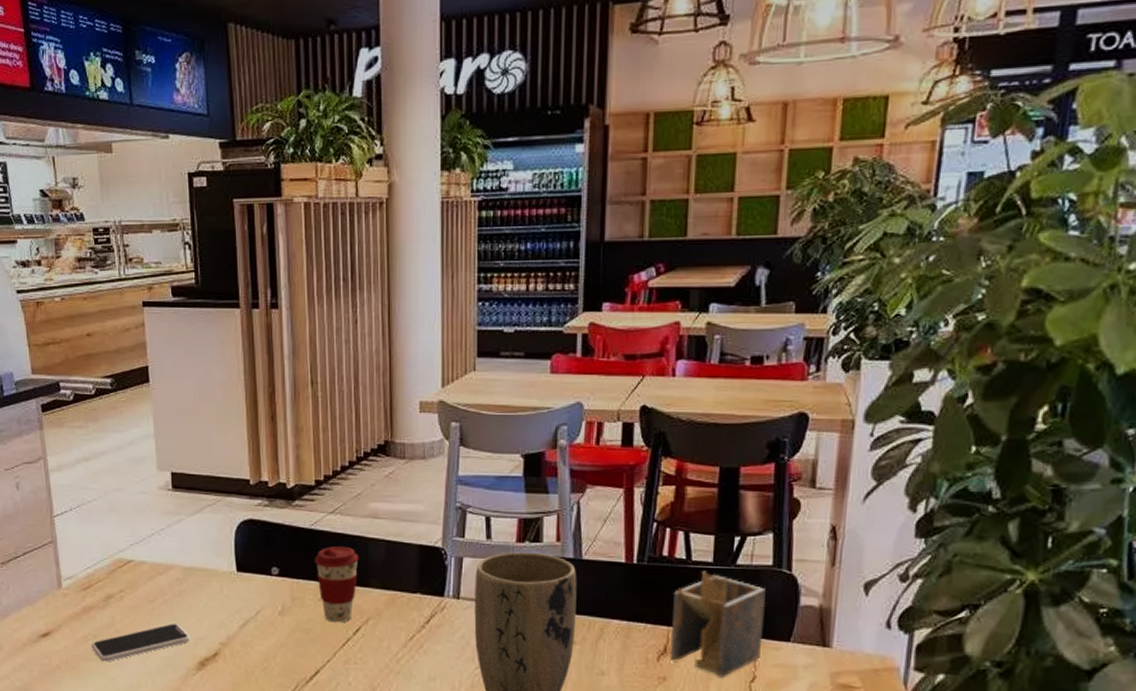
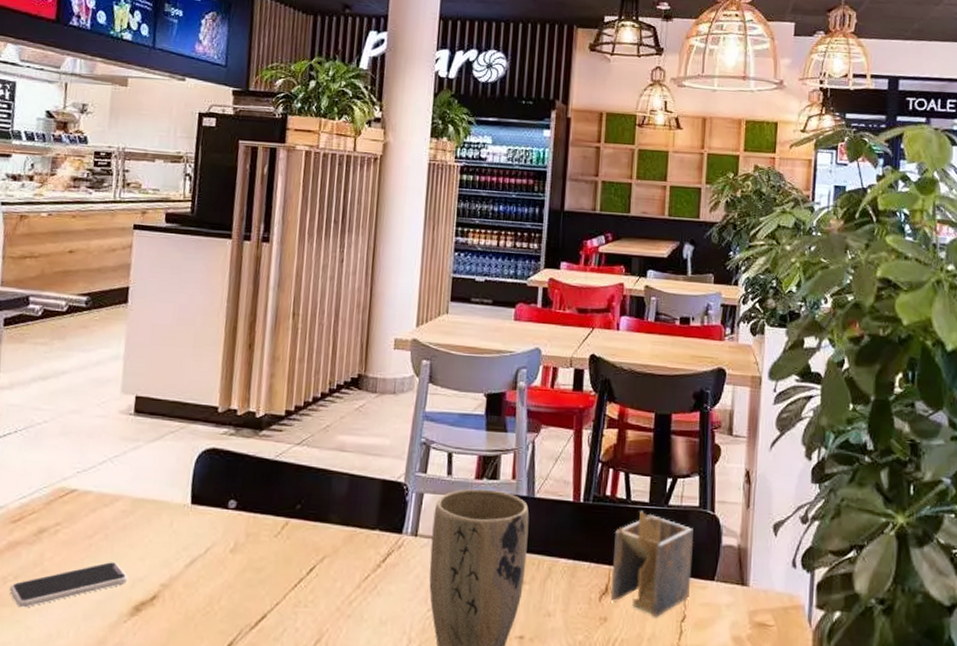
coffee cup: present [314,547,359,623] -> none [275,479,321,562]

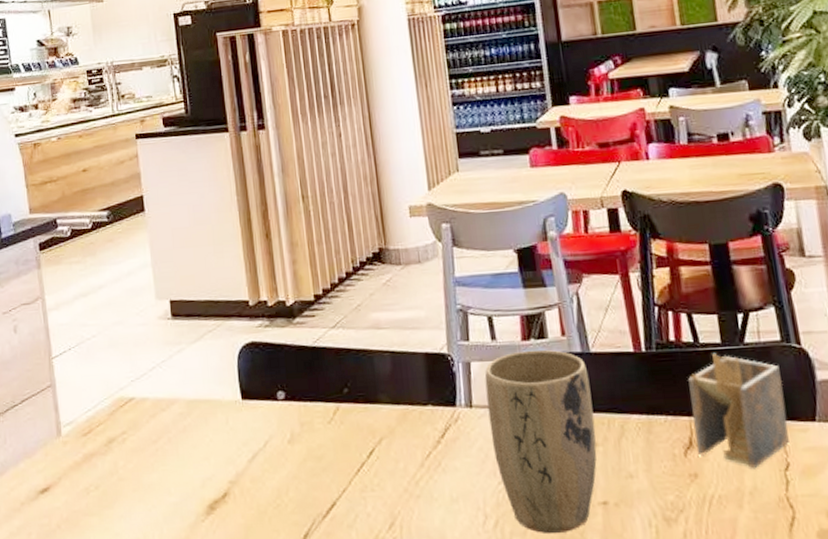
smartphone: present [9,562,129,608] -> none [93,464,198,516]

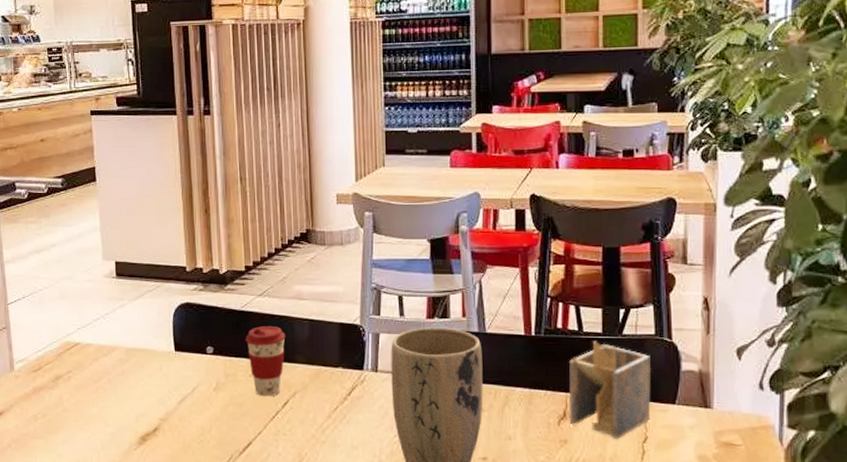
coffee cup: none [320,362,366,447] -> present [245,326,286,397]

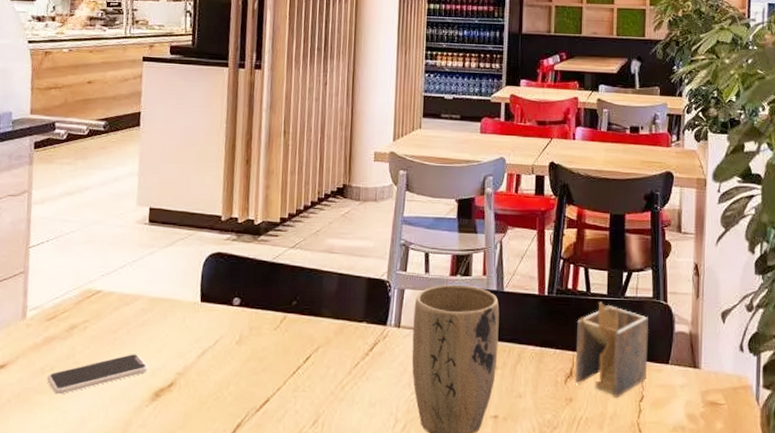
smartphone: none [41,401,133,440] -> present [47,354,149,395]
coffee cup: present [245,326,286,397] -> none [273,279,314,351]

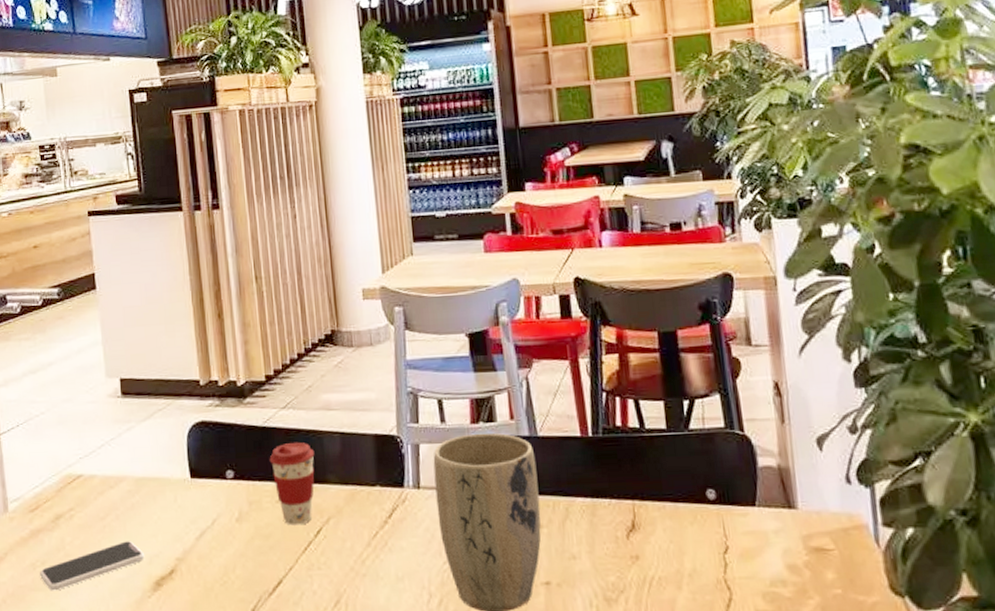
coffee cup: none [273,279,314,351] -> present [269,443,315,526]
napkin holder: present [575,301,649,399] -> none [632,438,729,552]

